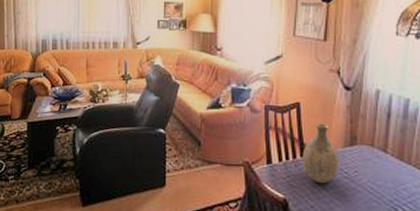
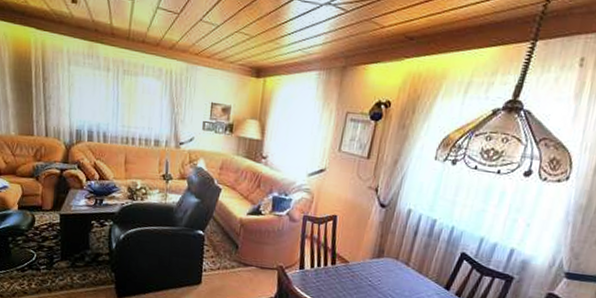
vase: present [302,123,339,184] -> none [332,235,366,290]

